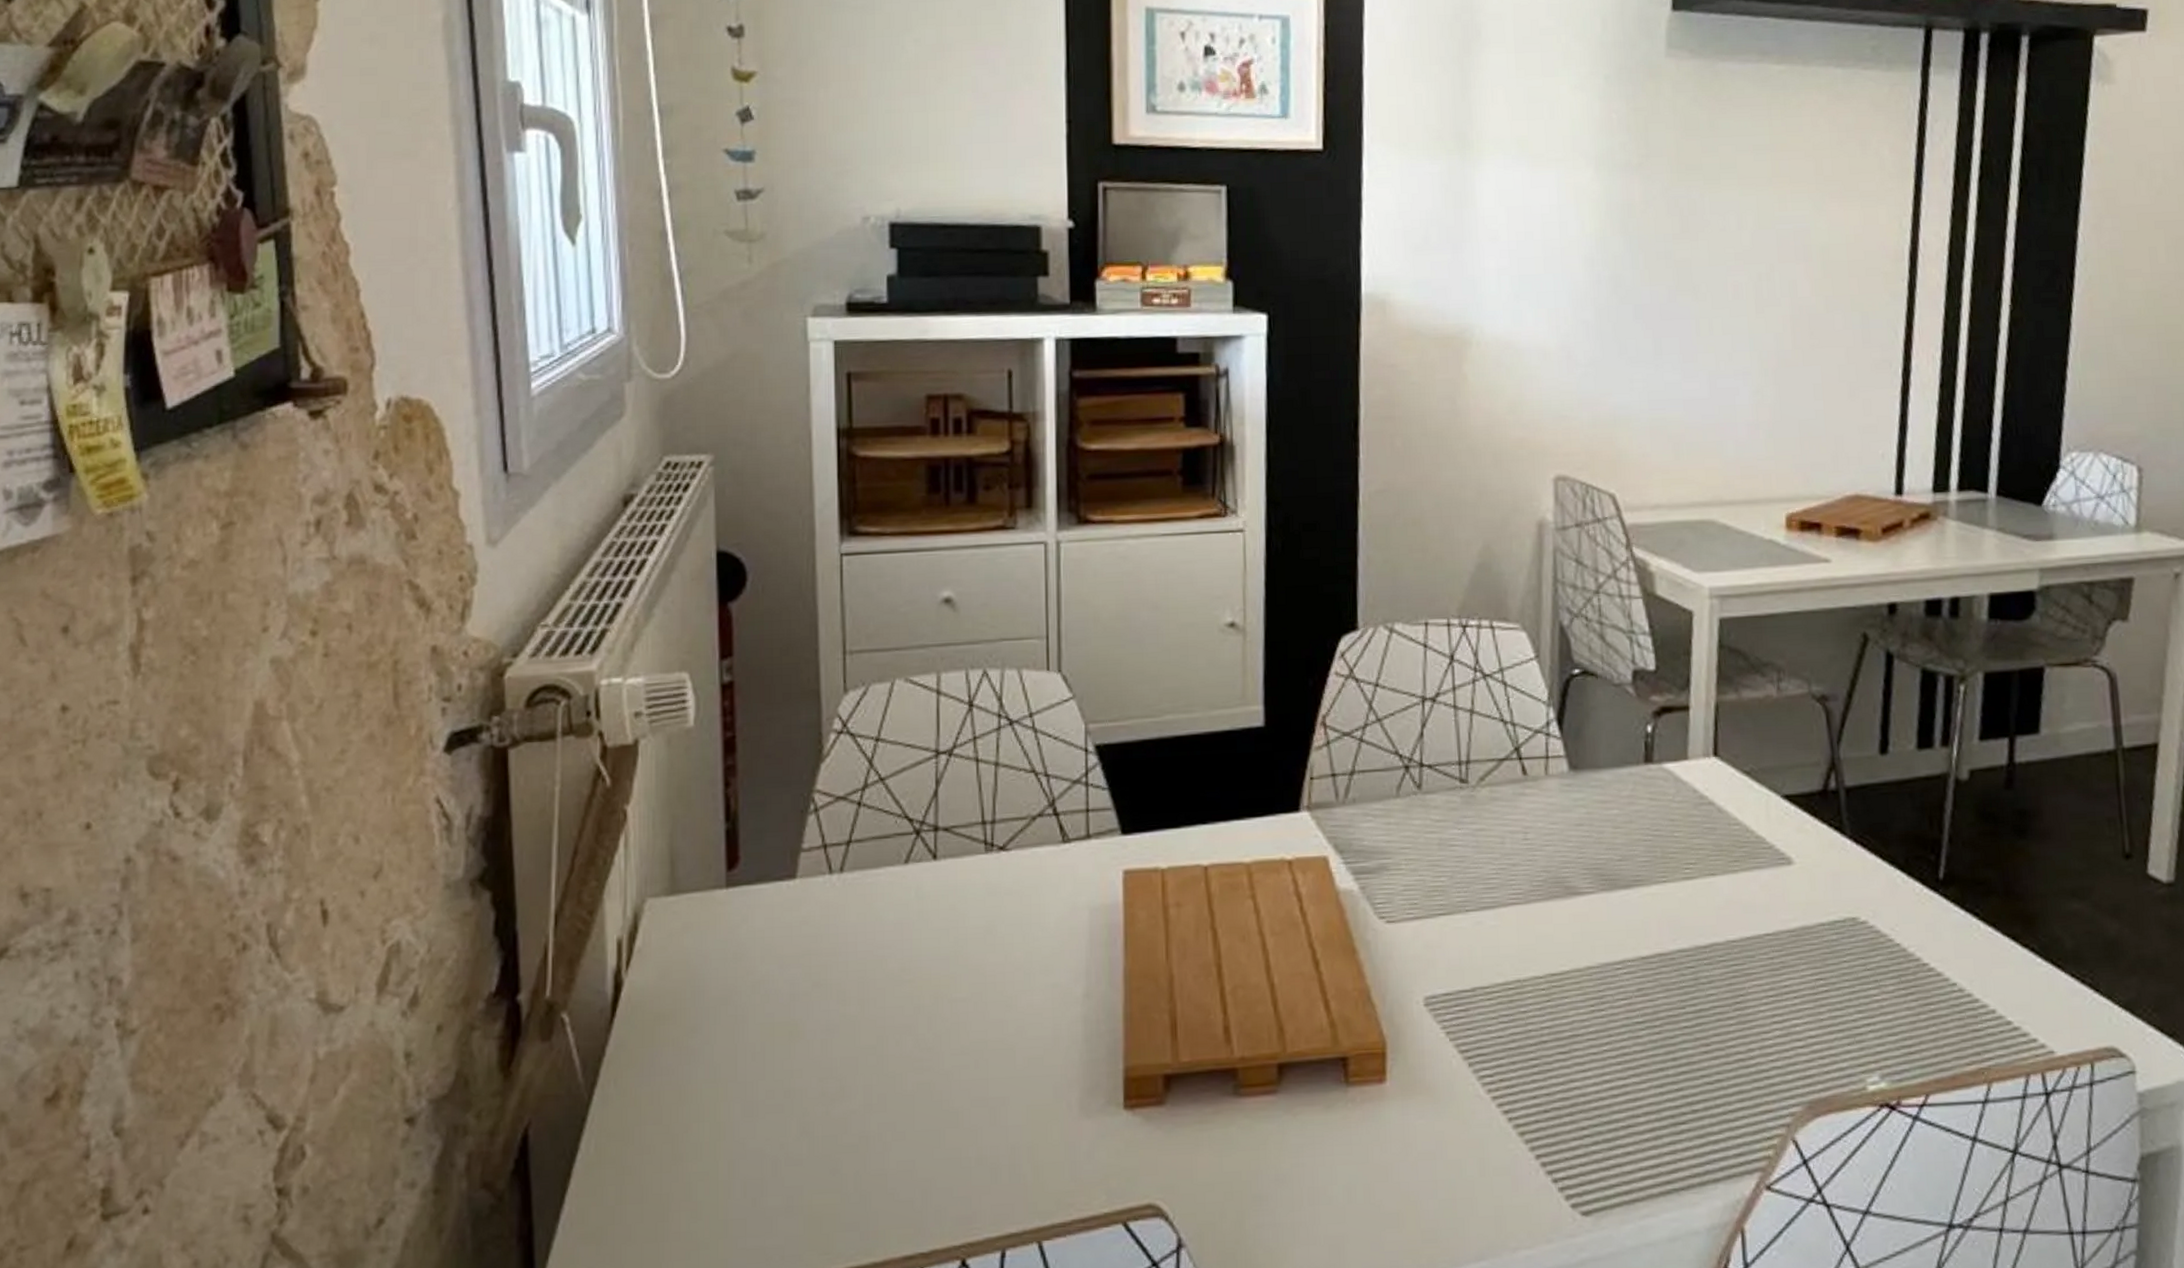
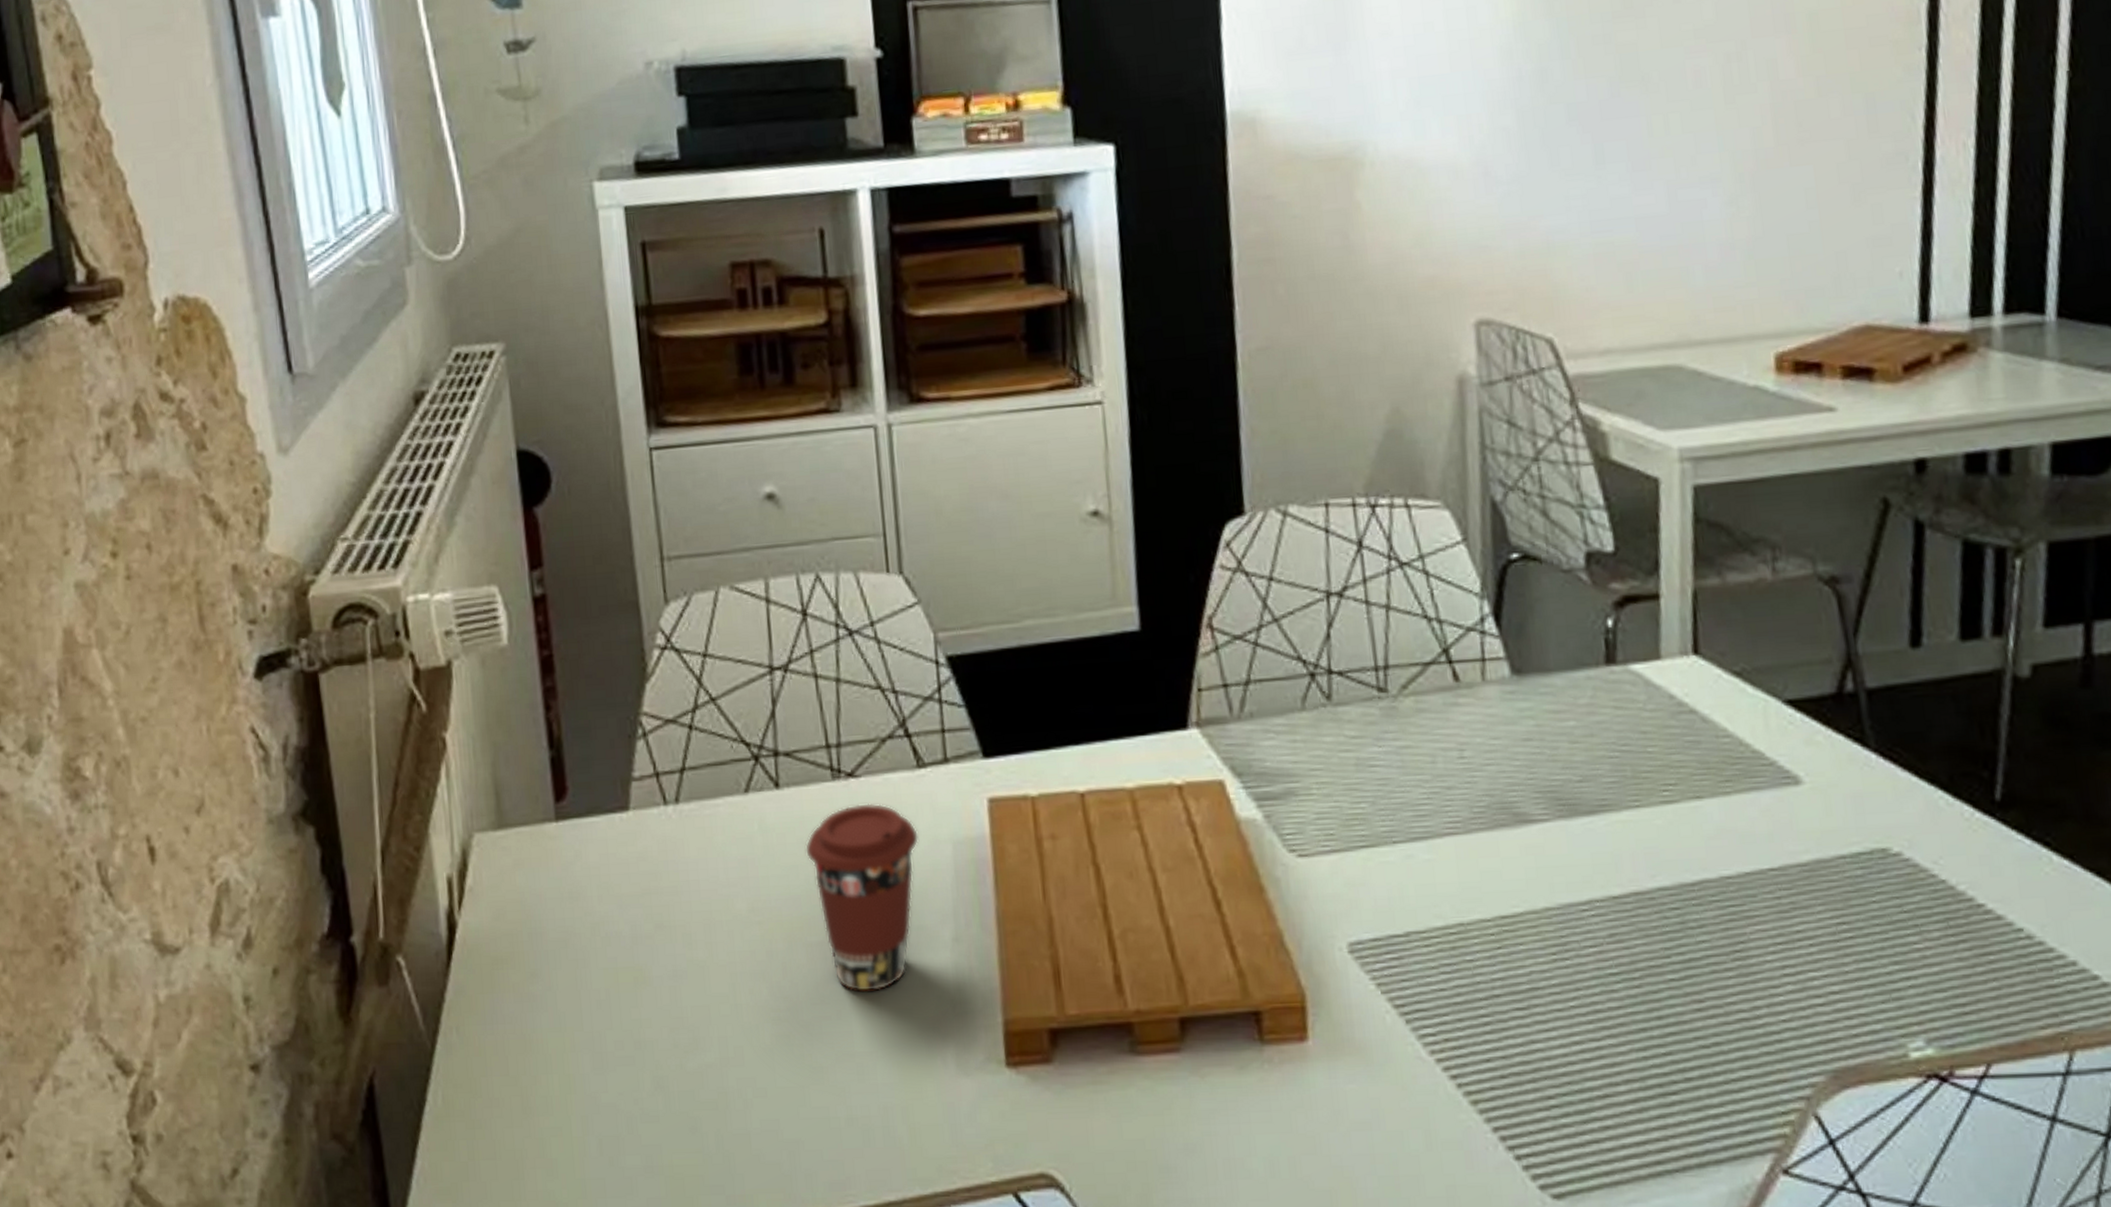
coffee cup: none [956,874,1060,1044] -> present [804,803,919,993]

